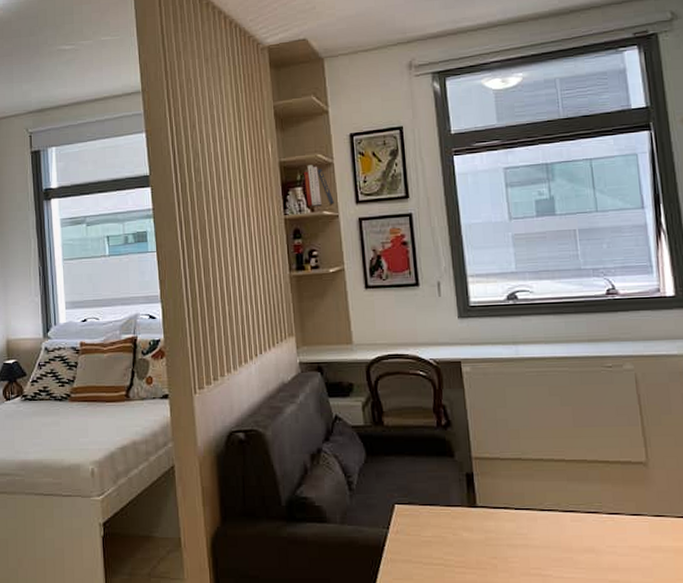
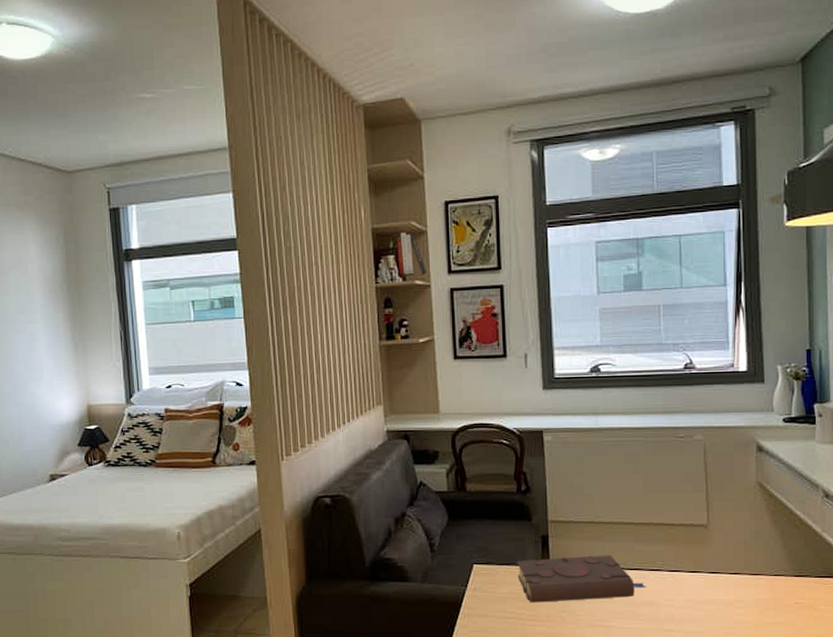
book: none [441,495,584,548] -> present [517,555,646,603]

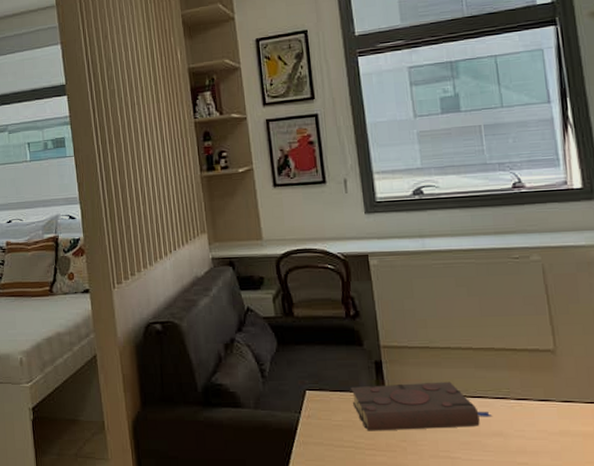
books: present [397,232,426,276] -> none [212,70,242,111]

